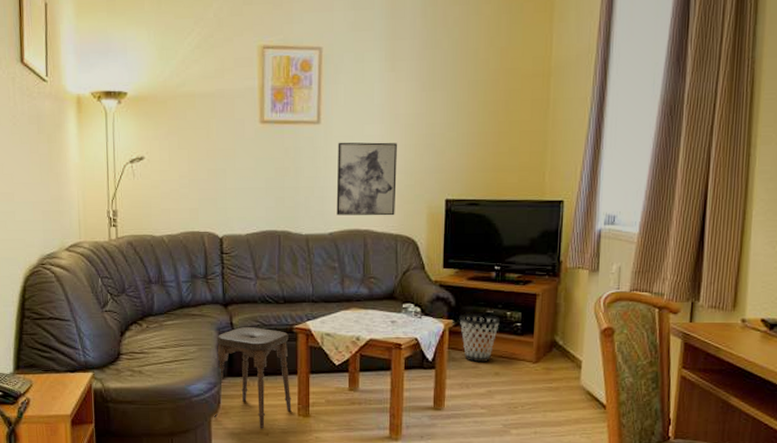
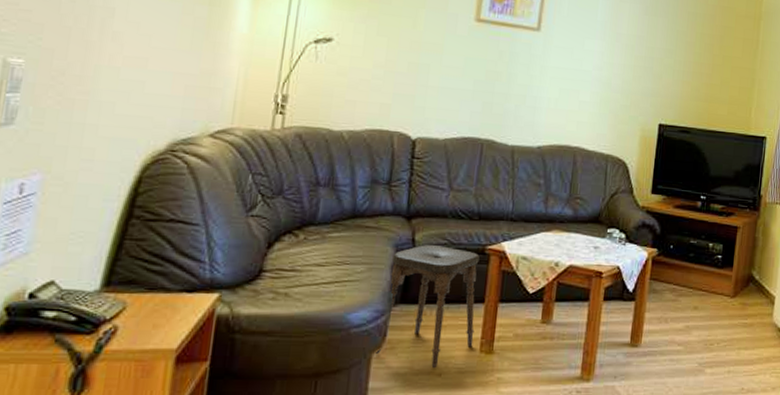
wall art: present [336,142,397,216] -> none [547,52,616,135]
wastebasket: present [459,314,501,362] -> none [663,243,703,295]

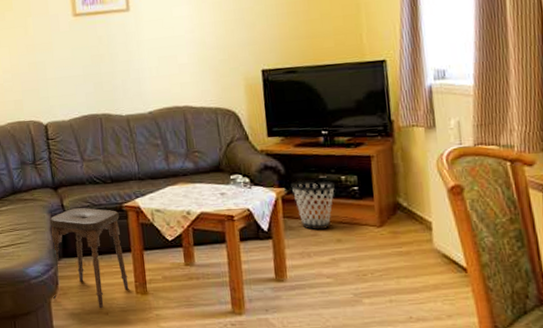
wastebasket: none [663,243,703,295] -> present [290,179,336,230]

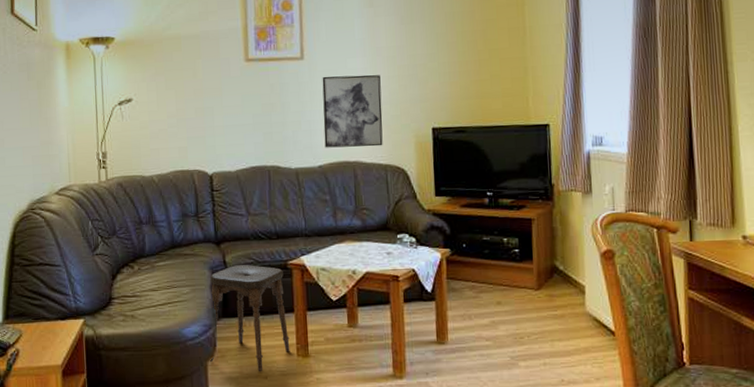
wall art: none [148,21,212,95] -> present [322,75,383,148]
wastebasket: present [290,179,336,230] -> none [455,241,498,291]

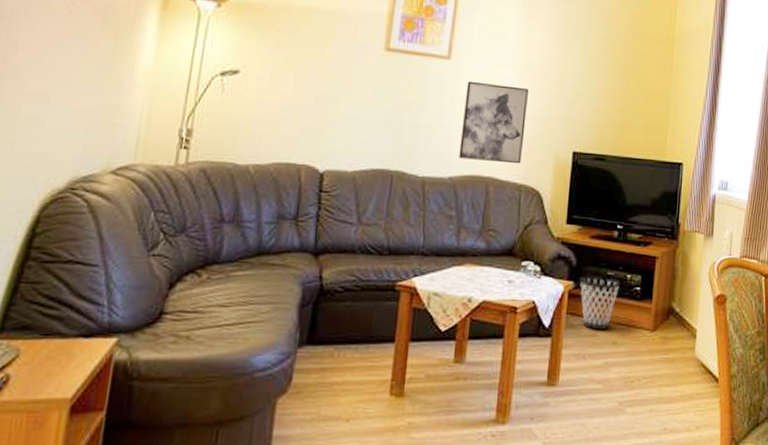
stool: present [210,265,290,372] -> none [281,282,390,414]
wastebasket: none [455,241,498,291] -> present [579,275,621,329]

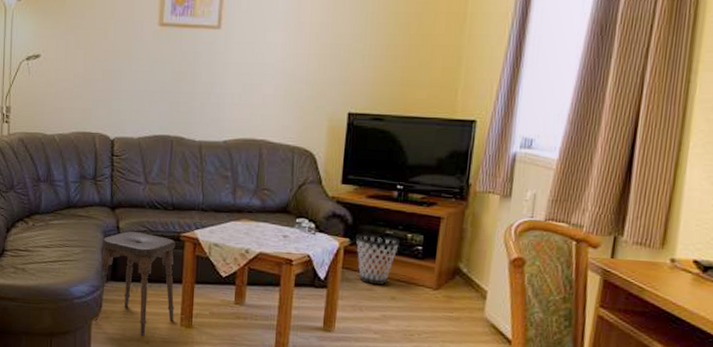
stool: none [281,282,390,414] -> present [95,231,175,337]
wall art: present [459,81,528,164] -> none [232,48,300,127]

